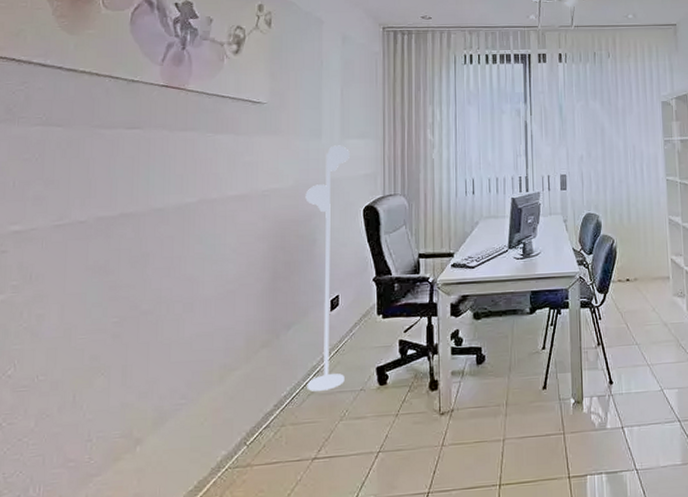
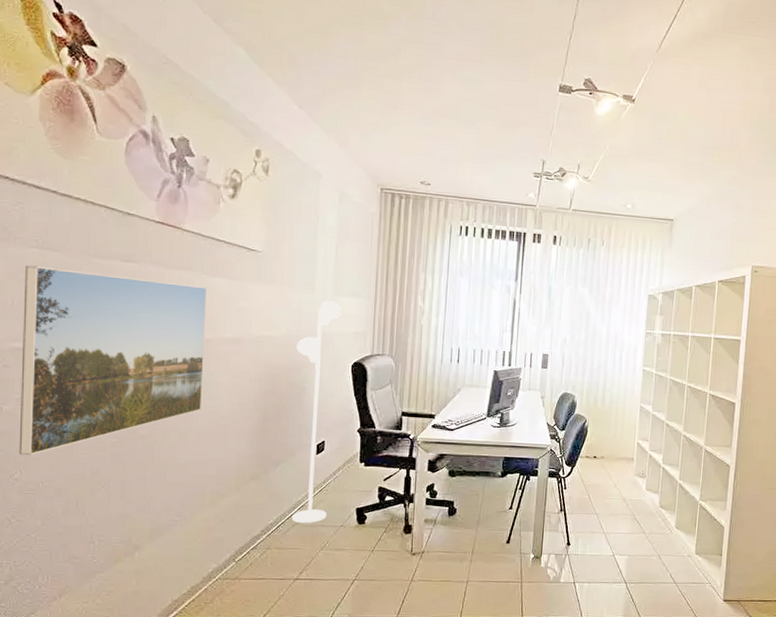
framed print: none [13,143,213,348] -> present [19,265,208,456]

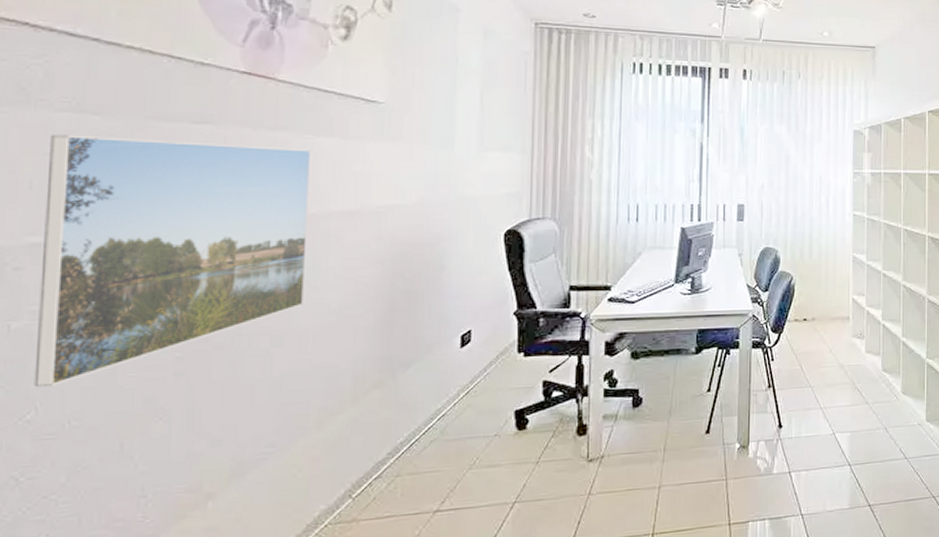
floor lamp: present [291,301,341,523] -> none [429,158,489,438]

